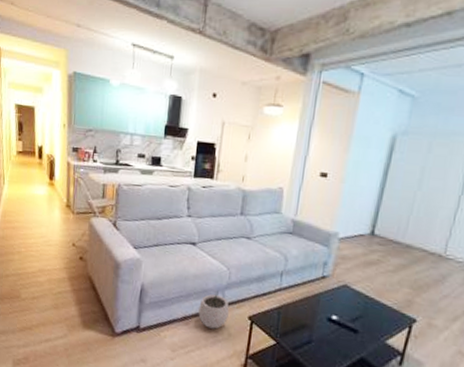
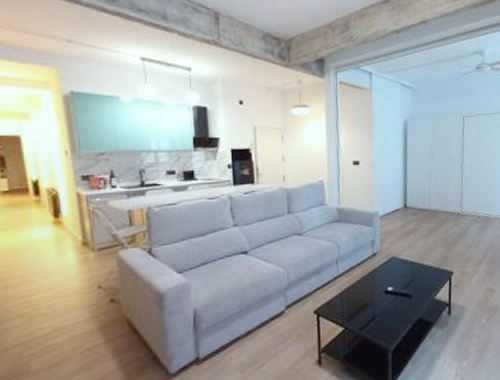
plant pot: present [198,290,229,329] -> none [262,293,294,335]

